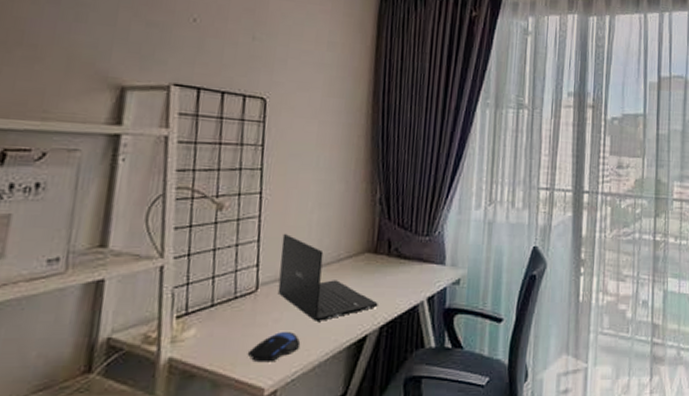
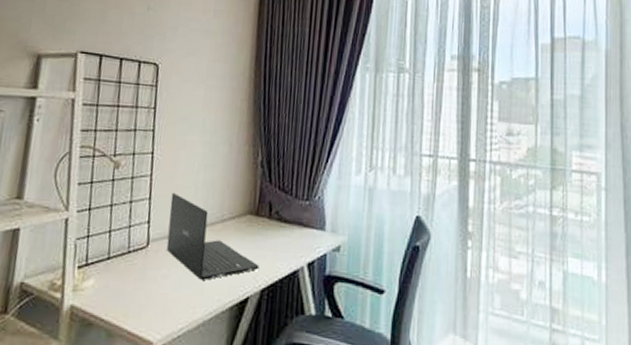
computer mouse: present [247,332,301,363] -> none [138,288,186,317]

